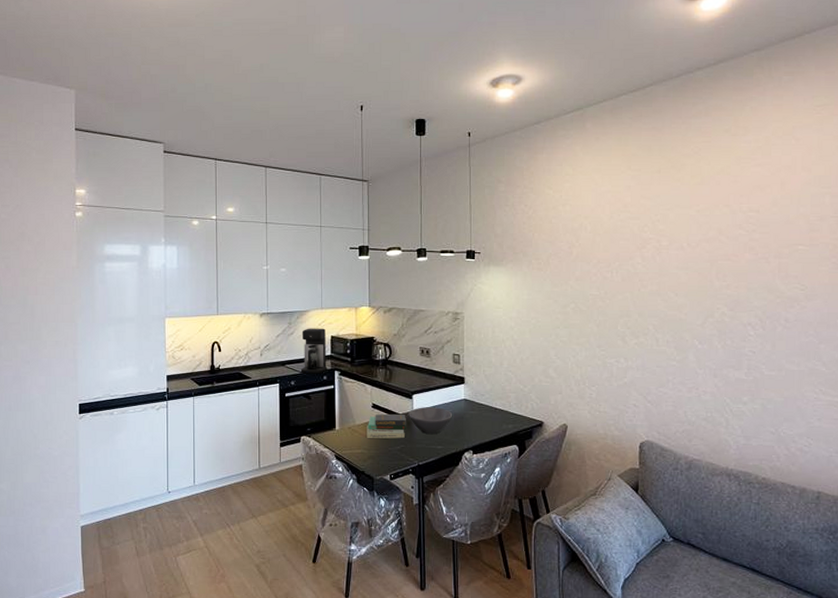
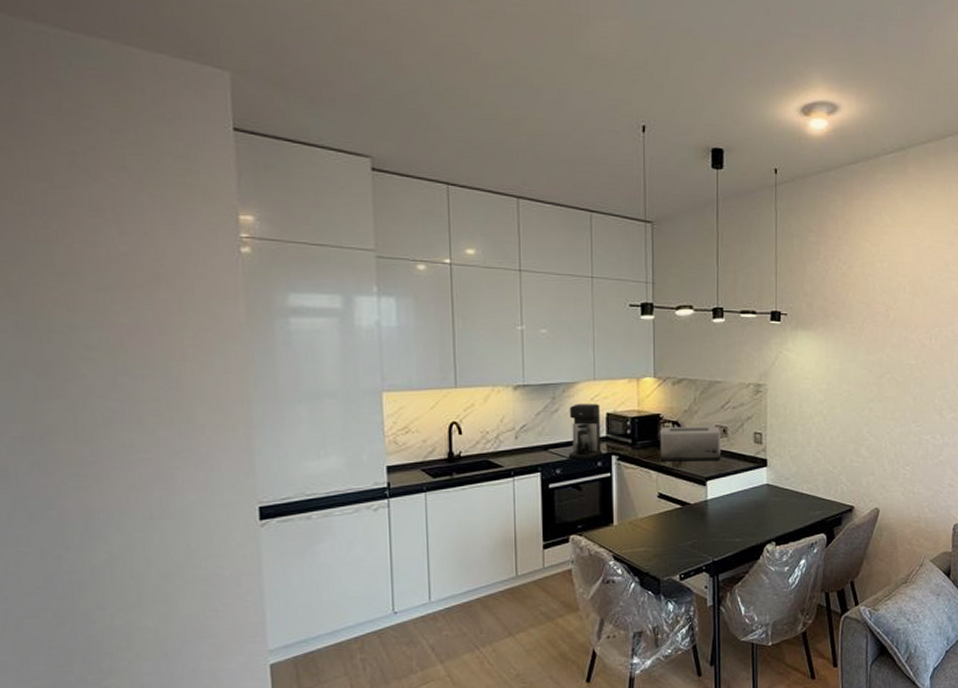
books: present [367,413,406,439] -> none [652,503,699,535]
toaster: none [373,347,426,378] -> present [659,426,723,462]
bowl: present [408,407,453,435] -> none [702,494,753,526]

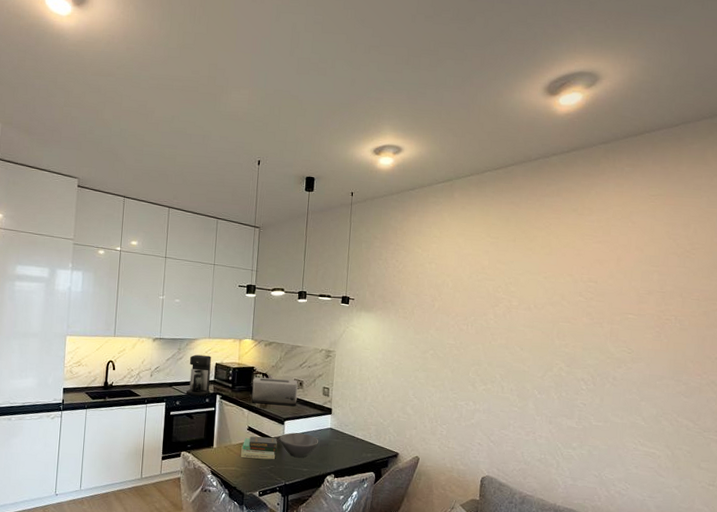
books: none [652,503,699,535] -> present [240,436,277,460]
bowl: none [702,494,753,526] -> present [280,432,319,458]

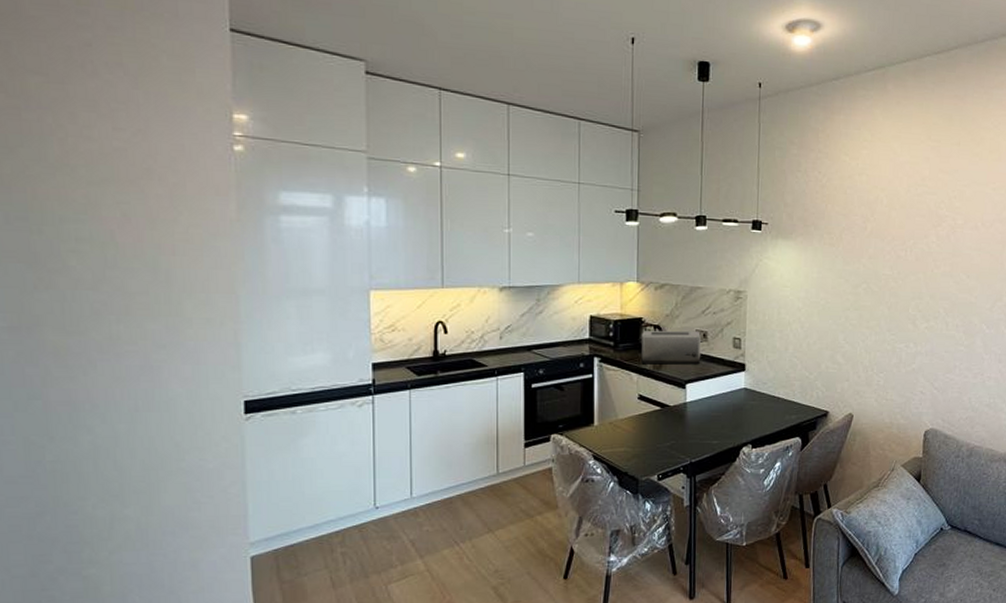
coffee maker: present [185,354,211,397] -> none [551,306,584,361]
books: present [240,436,277,460] -> none [631,405,678,436]
bowl: present [280,432,319,458] -> none [681,398,731,429]

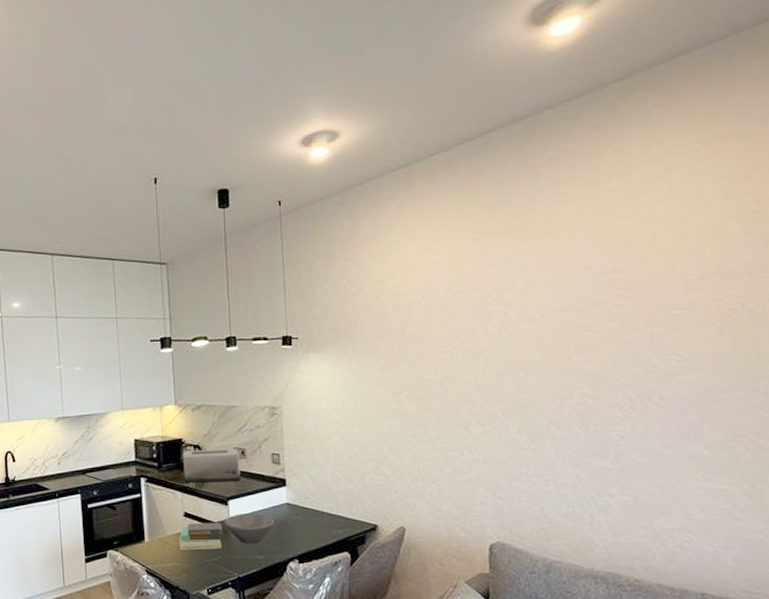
books: none [631,405,678,436] -> present [179,522,223,551]
bowl: none [681,398,731,429] -> present [225,513,275,544]

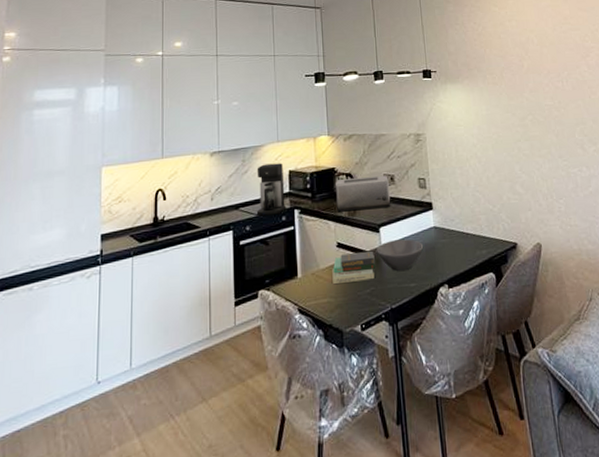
coffee maker: none [102,431,132,482] -> present [256,163,285,217]

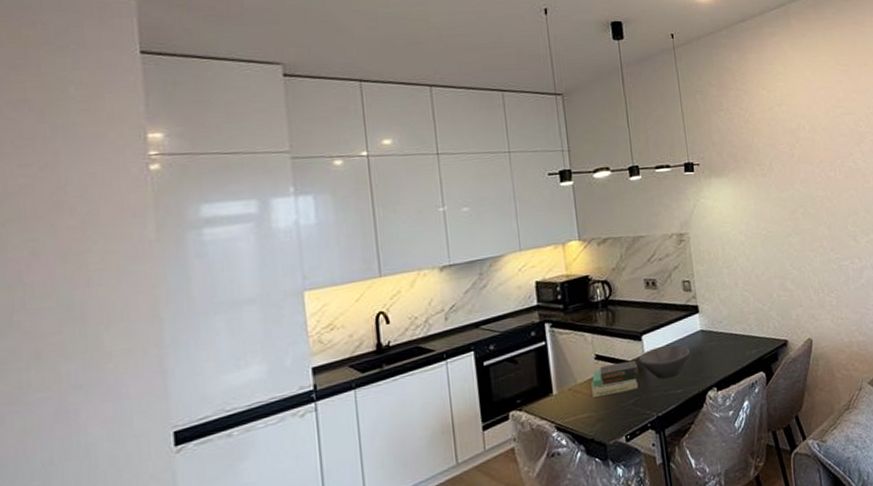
coffee maker: present [256,163,285,217] -> none [497,273,534,334]
toaster: present [335,175,391,212] -> none [589,279,653,323]

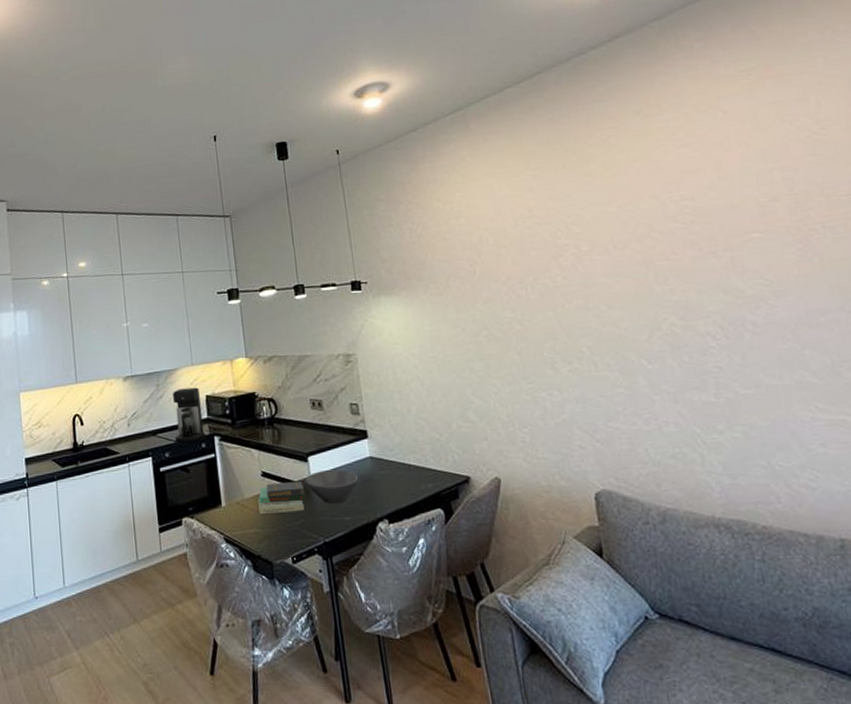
coffee maker: none [497,273,534,334] -> present [172,387,205,443]

